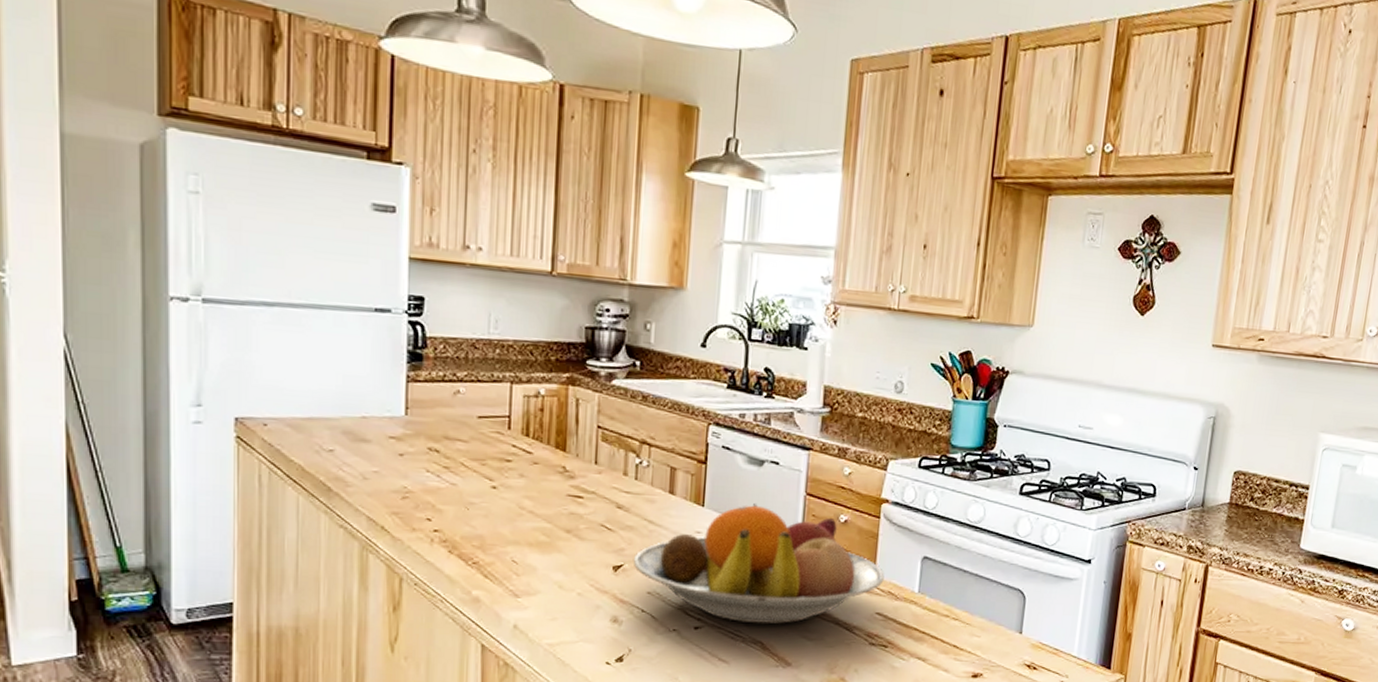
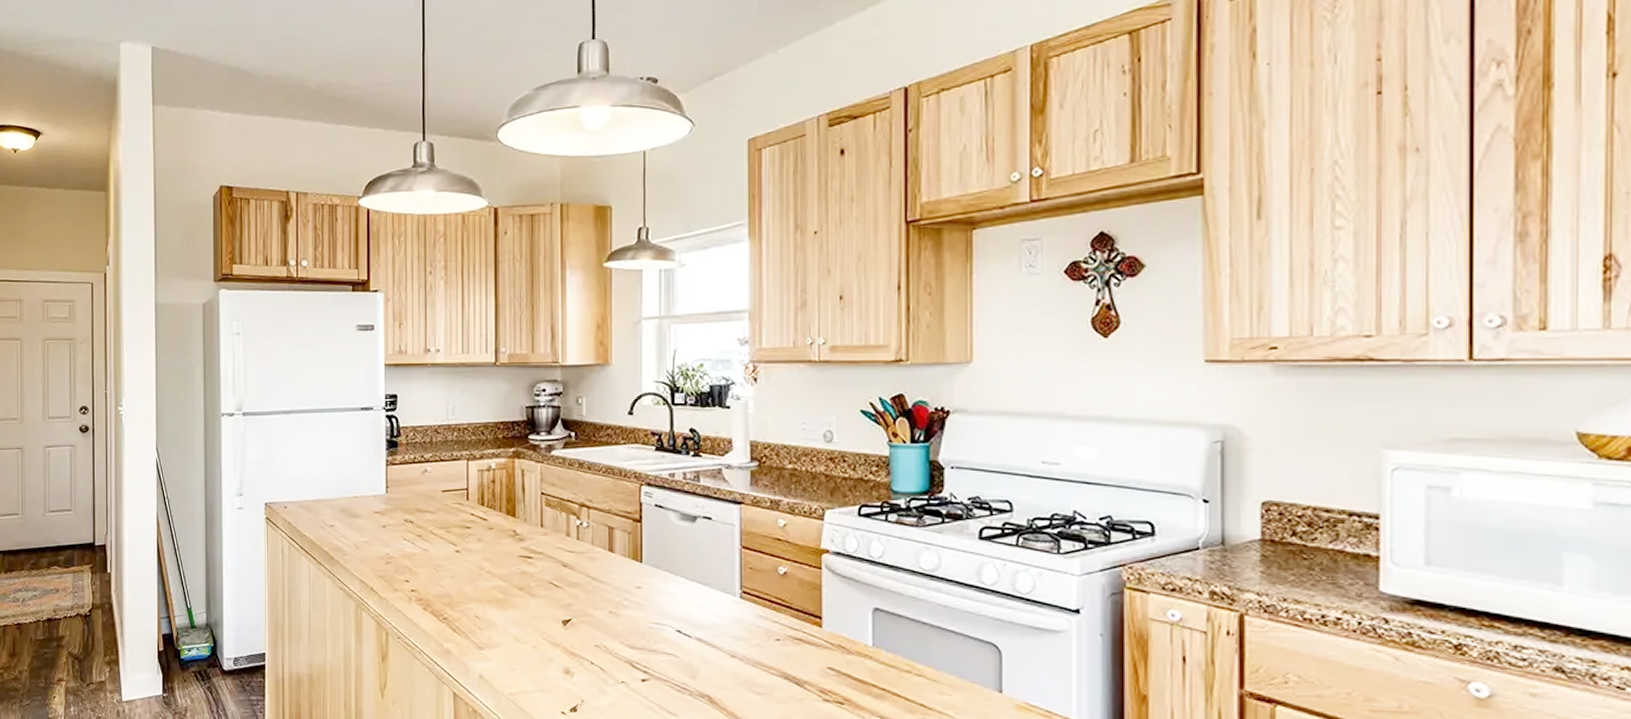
fruit bowl: present [632,504,885,625] -> none [580,558,832,678]

